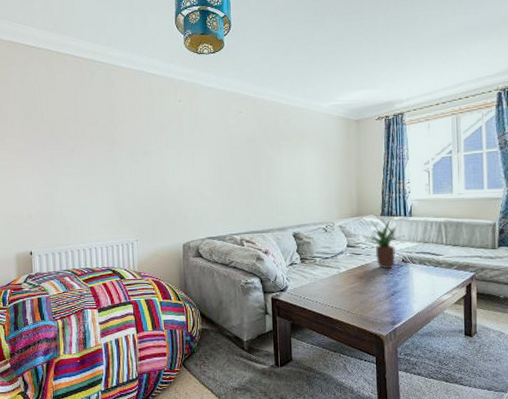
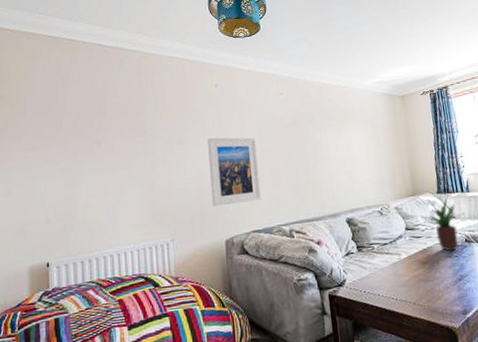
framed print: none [170,150,216,214] -> present [207,137,261,207]

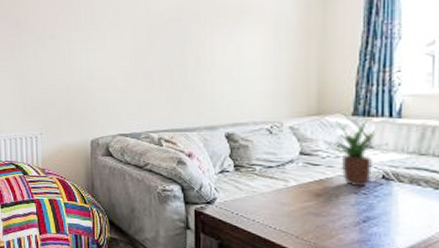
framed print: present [207,137,261,207] -> none [78,32,131,106]

